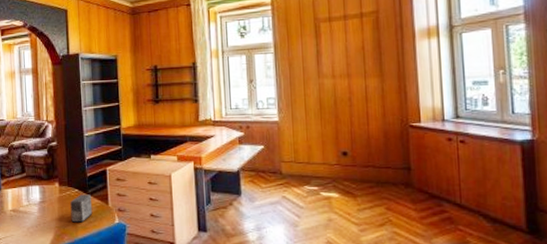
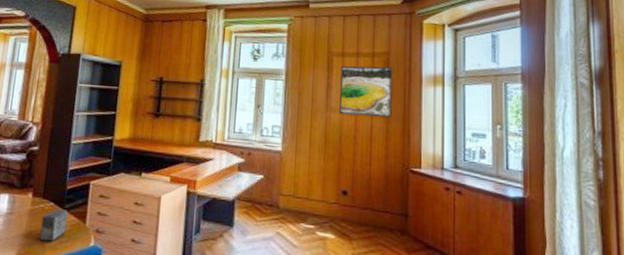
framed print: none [329,25,386,79] -> present [339,65,393,118]

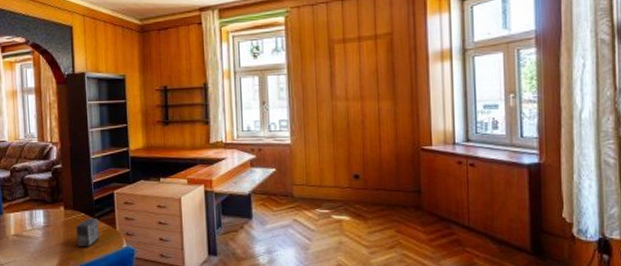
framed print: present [339,65,393,118] -> none [343,47,399,102]

